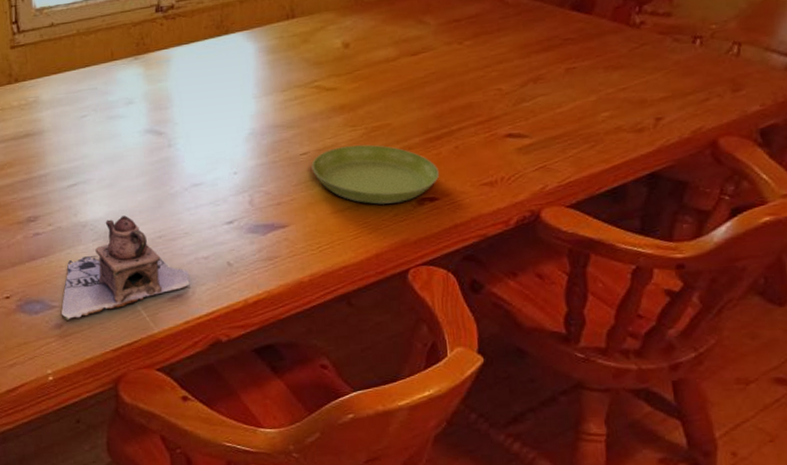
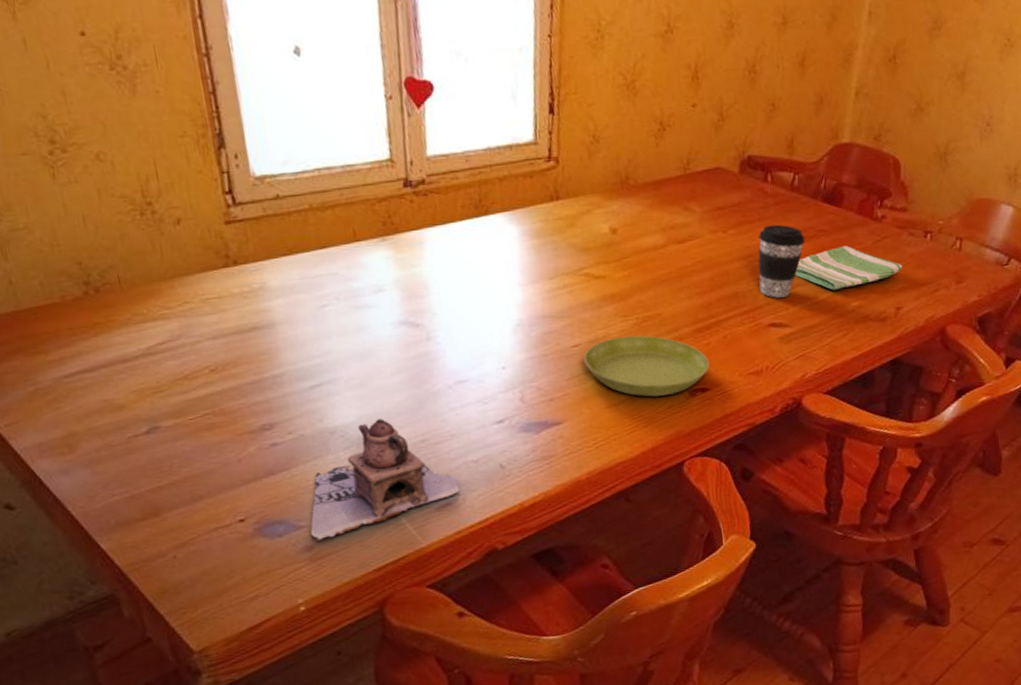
coffee cup: none [495,34,550,108] -> present [758,224,805,298]
dish towel: none [536,54,664,100] -> present [795,246,902,290]

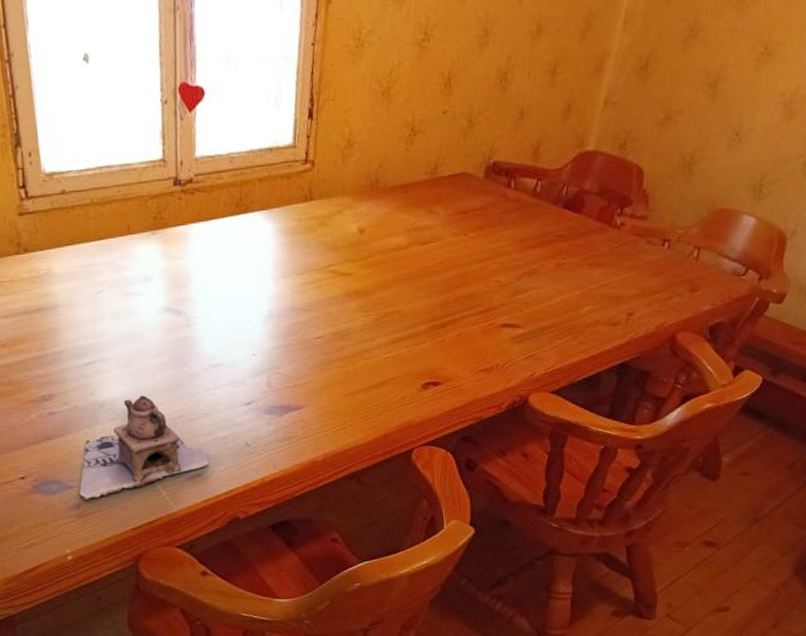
saucer: present [583,335,710,397] -> none [326,330,443,388]
coffee cup: present [758,224,805,298] -> none [495,229,543,300]
dish towel: present [795,246,902,290] -> none [531,251,637,294]

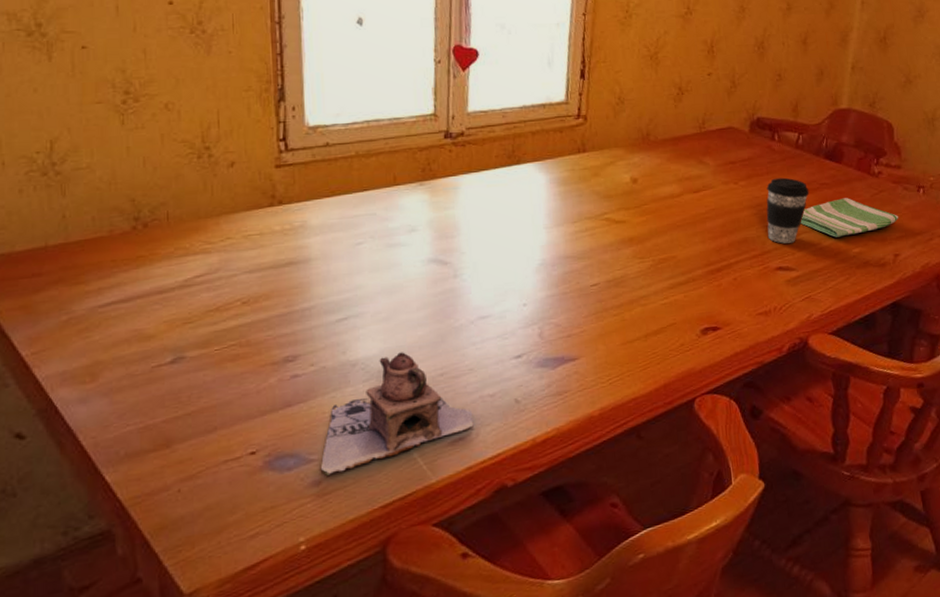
coffee cup: none [495,229,543,300] -> present [766,177,810,244]
dish towel: none [531,251,637,294] -> present [800,198,898,238]

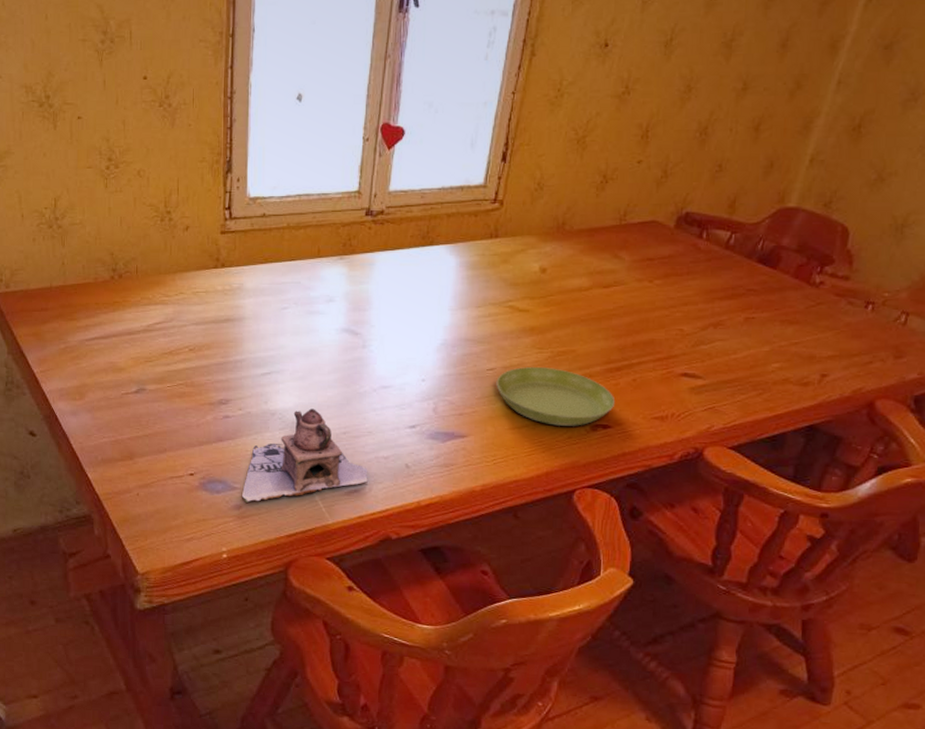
saucer: none [601,276,721,335] -> present [496,367,616,426]
coffee cup: present [766,177,810,244] -> none [677,279,733,350]
dish towel: present [800,198,898,238] -> none [716,307,835,349]

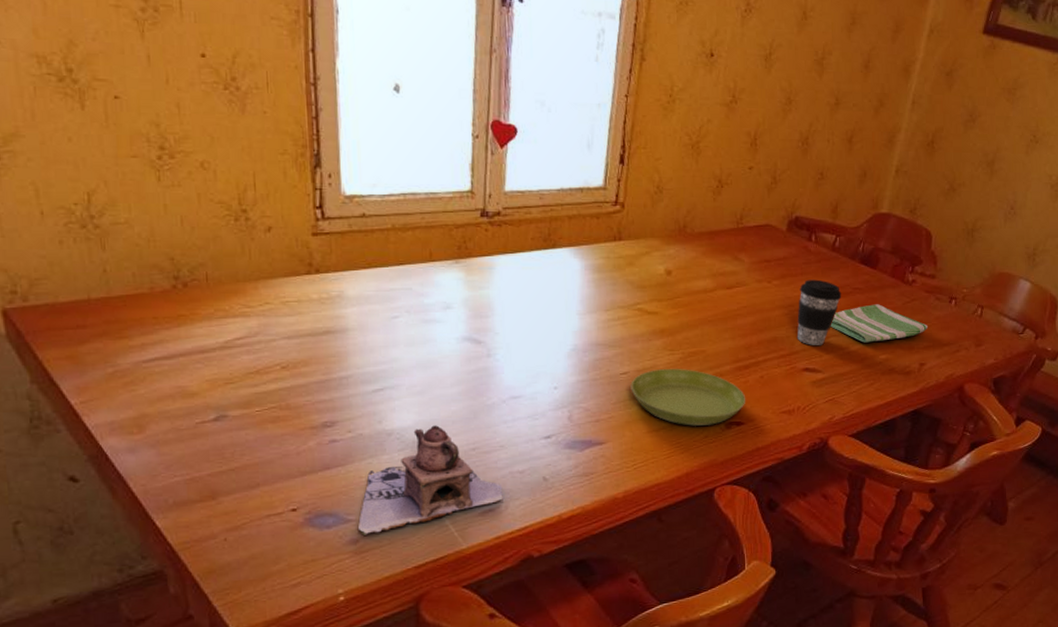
coffee cup: none [677,279,733,350] -> present [796,279,842,345]
dish towel: none [716,307,835,349] -> present [830,304,928,343]

